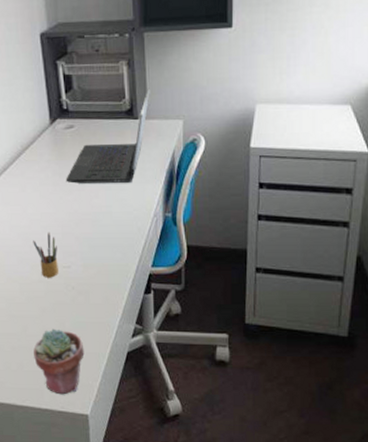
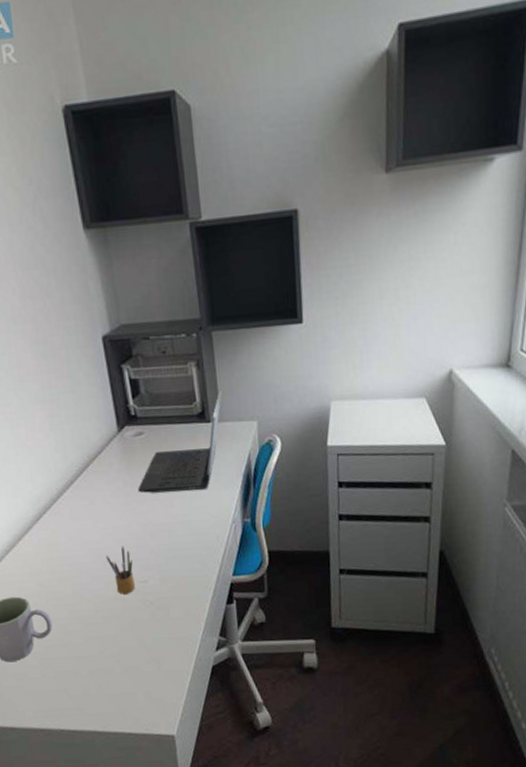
potted succulent: present [33,328,85,395] -> none [113,647,167,717]

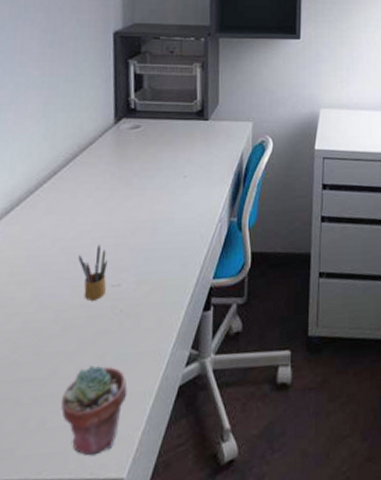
potted succulent: none [113,647,167,717] -> present [61,365,128,456]
laptop computer: present [137,389,222,493] -> none [125,90,222,188]

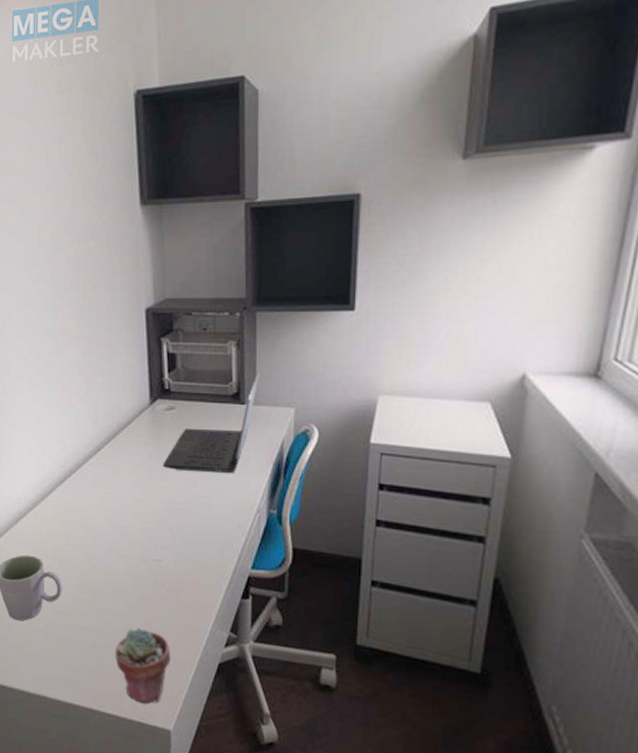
pencil box: present [78,244,107,301] -> none [123,519,149,571]
laptop computer: none [125,90,222,188] -> present [162,371,260,473]

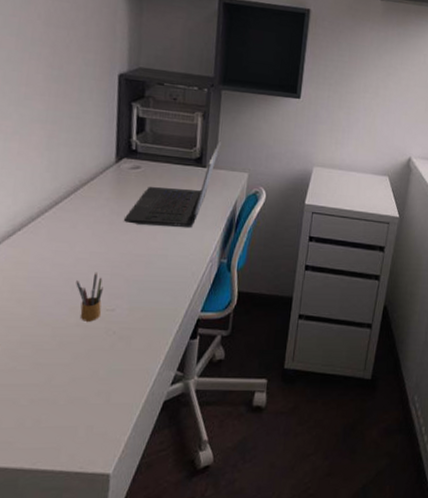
potted succulent: present [115,627,171,704] -> none [55,377,117,453]
pencil box: none [123,519,149,571] -> present [76,272,103,322]

